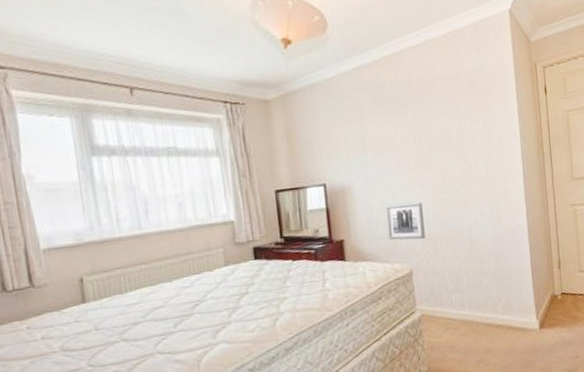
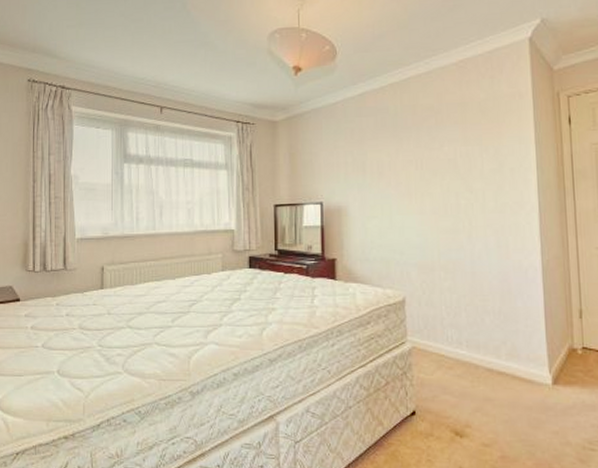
wall art: present [386,203,425,240] -> none [381,228,422,268]

